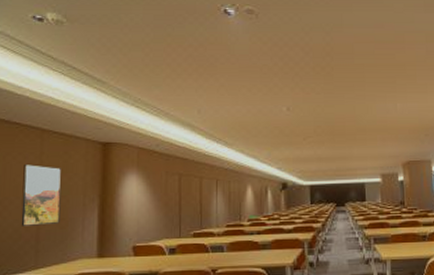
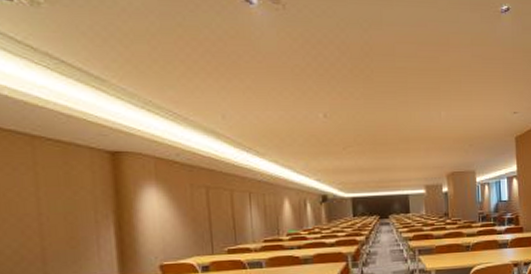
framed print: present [21,164,62,226] -> none [14,177,69,247]

